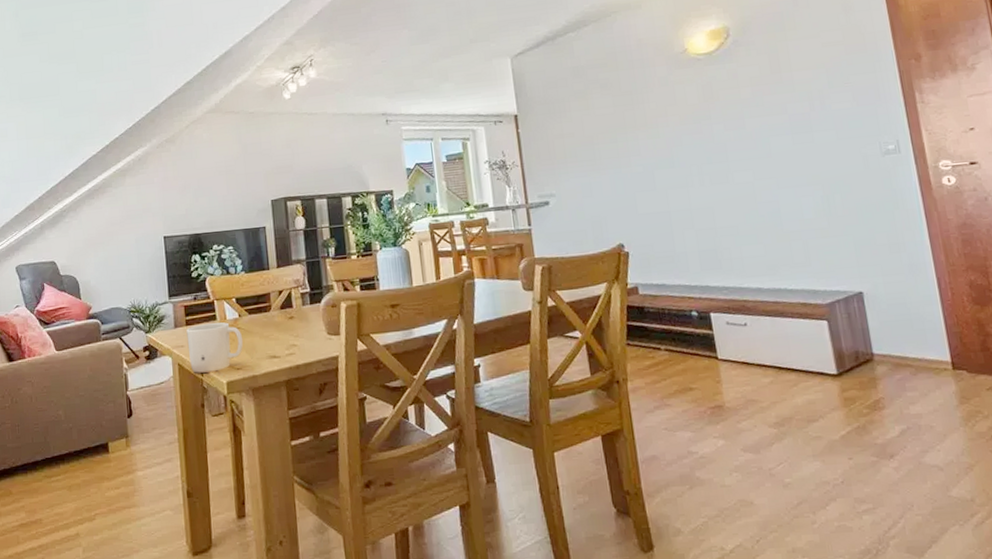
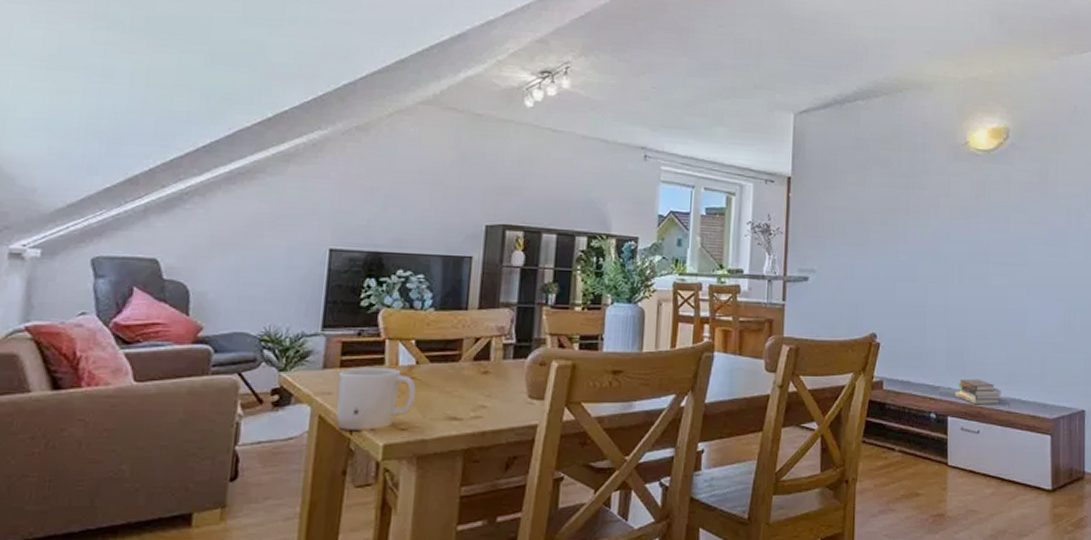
books: none [714,273,764,299] -> present [955,378,1001,405]

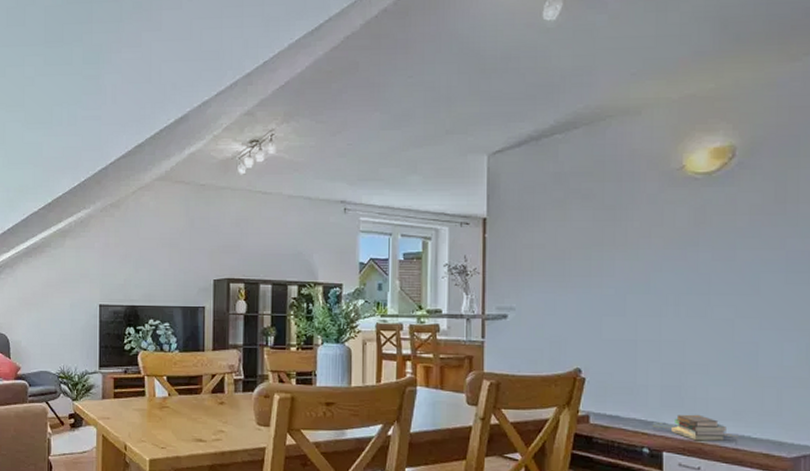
mug: present [336,368,417,430] -> none [113,399,171,448]

